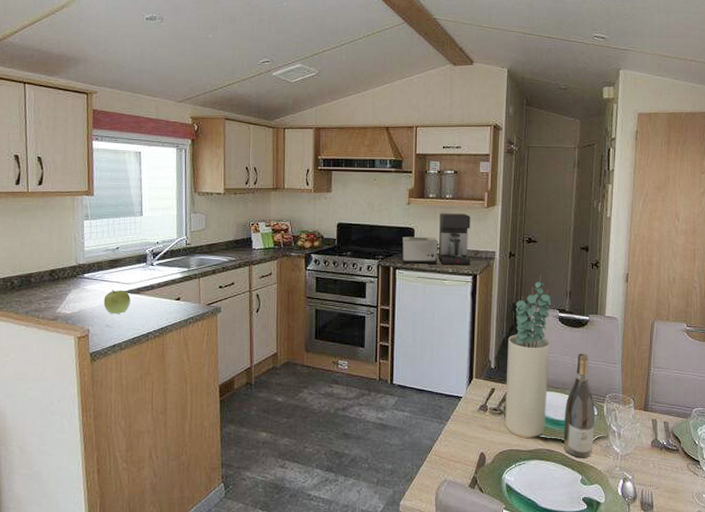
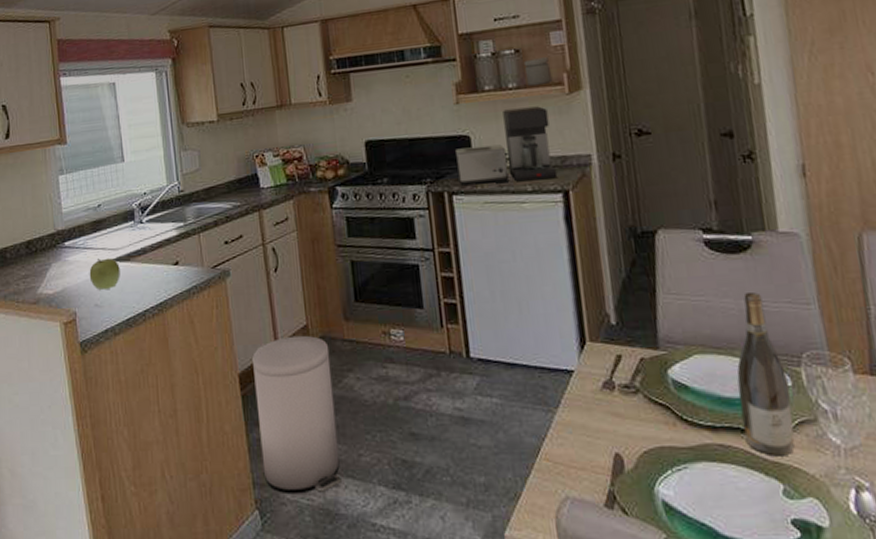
pedal bin: none [230,360,292,473] -> present [252,335,341,494]
jar: none [459,179,478,199] -> present [523,57,553,87]
vase: present [505,273,552,439] -> none [630,178,711,429]

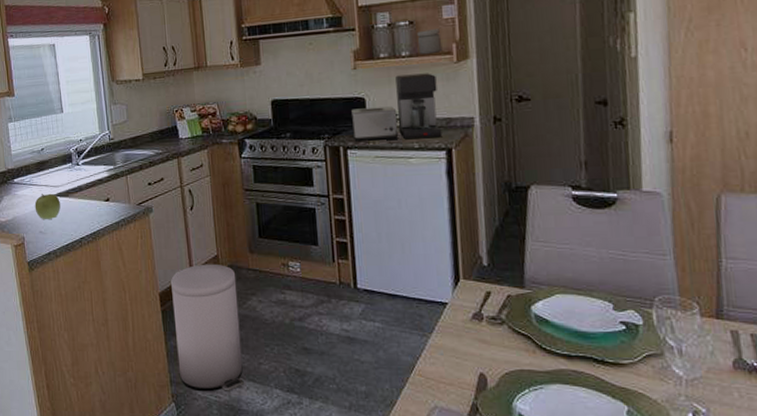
wine bottle: present [736,292,795,457] -> none [593,243,642,383]

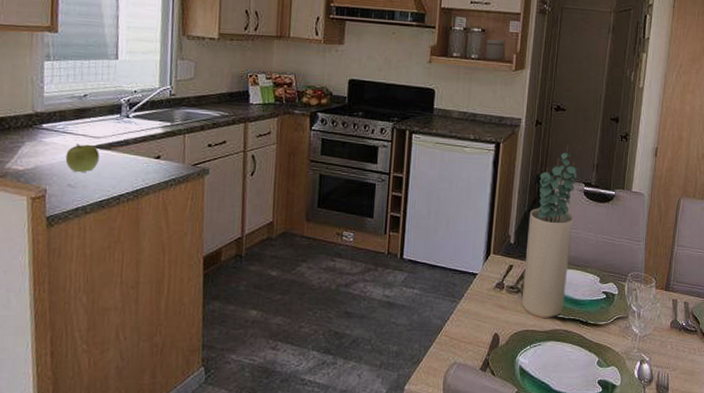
pedal bin: present [171,263,244,393] -> none [213,229,289,355]
toaster: present [350,106,399,143] -> none [419,98,461,130]
coffee maker: present [395,73,443,140] -> none [459,74,497,133]
vase: none [502,140,568,356] -> present [522,144,578,319]

